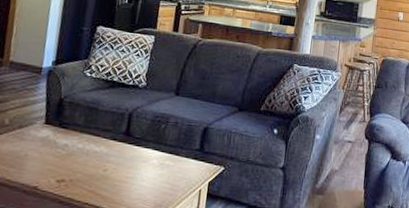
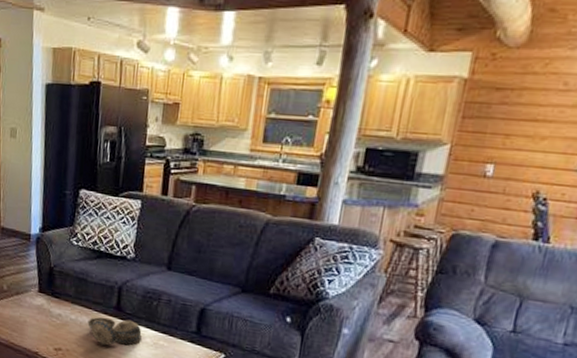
decorative bowl: none [95,143,149,171] -> present [87,317,142,346]

